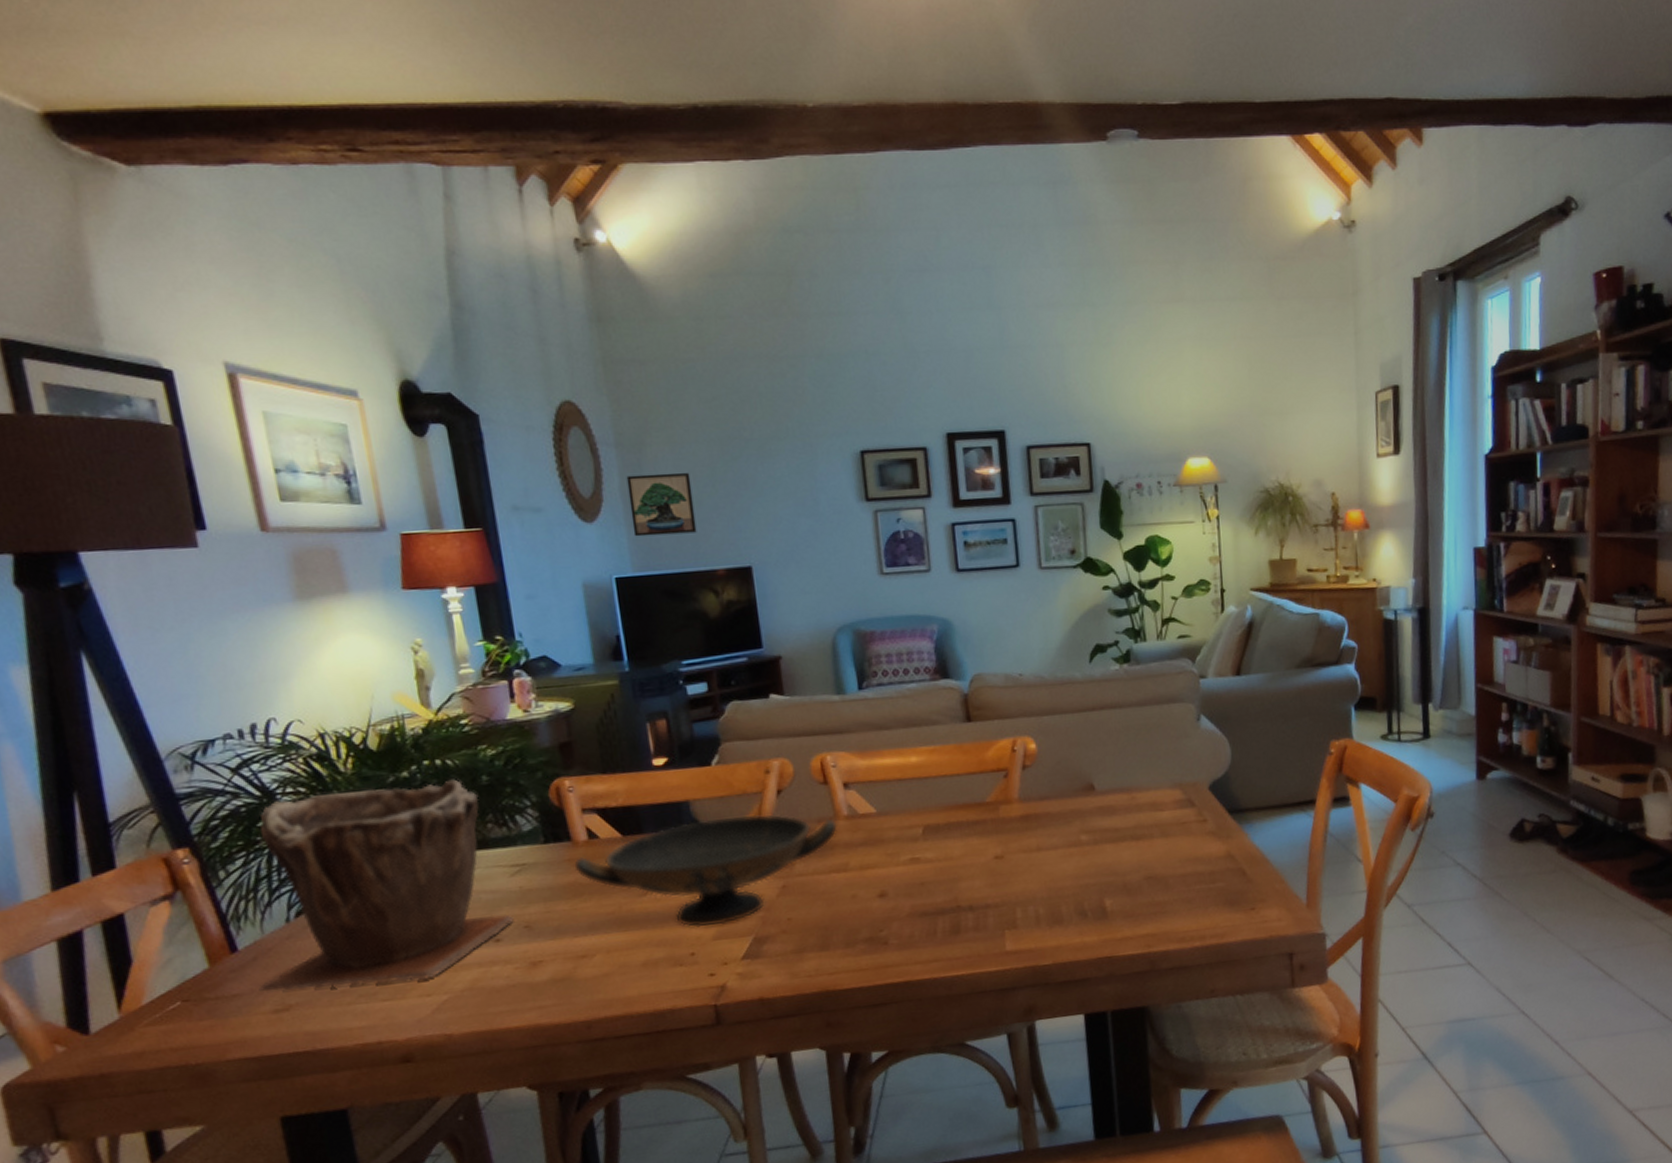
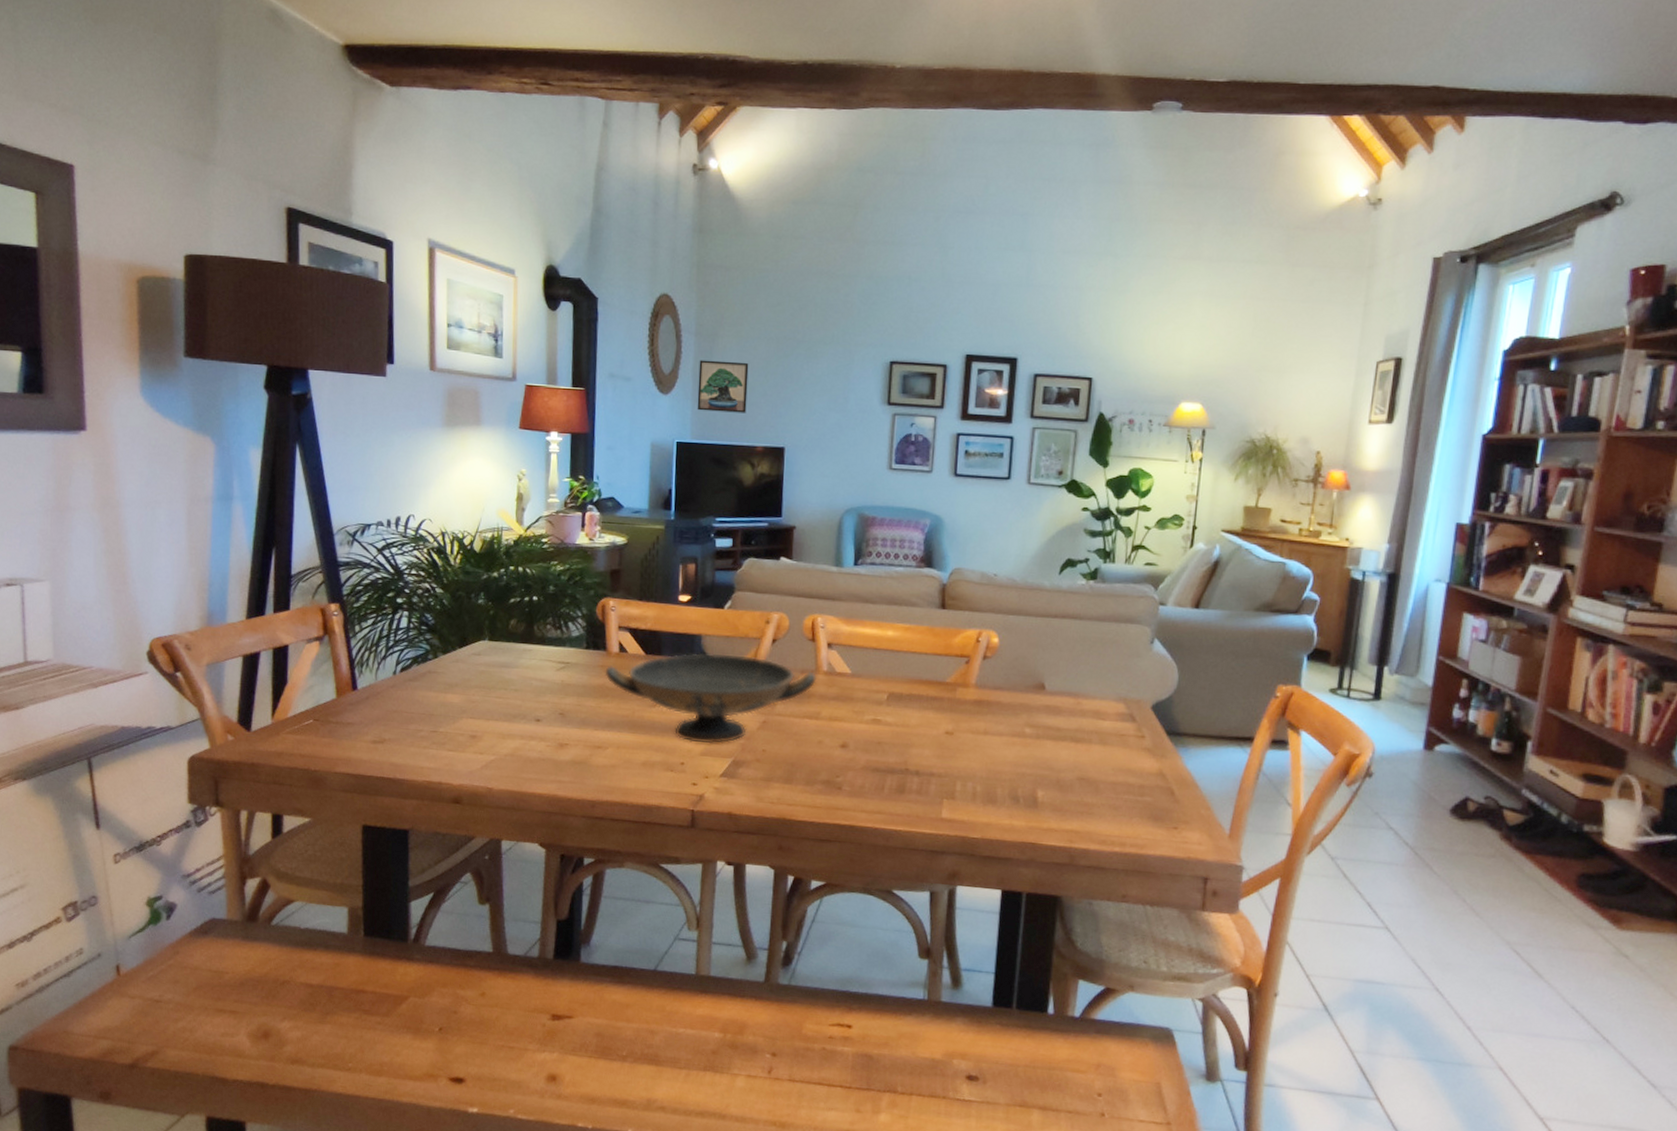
plant pot: present [258,779,514,992] -> none [366,579,553,741]

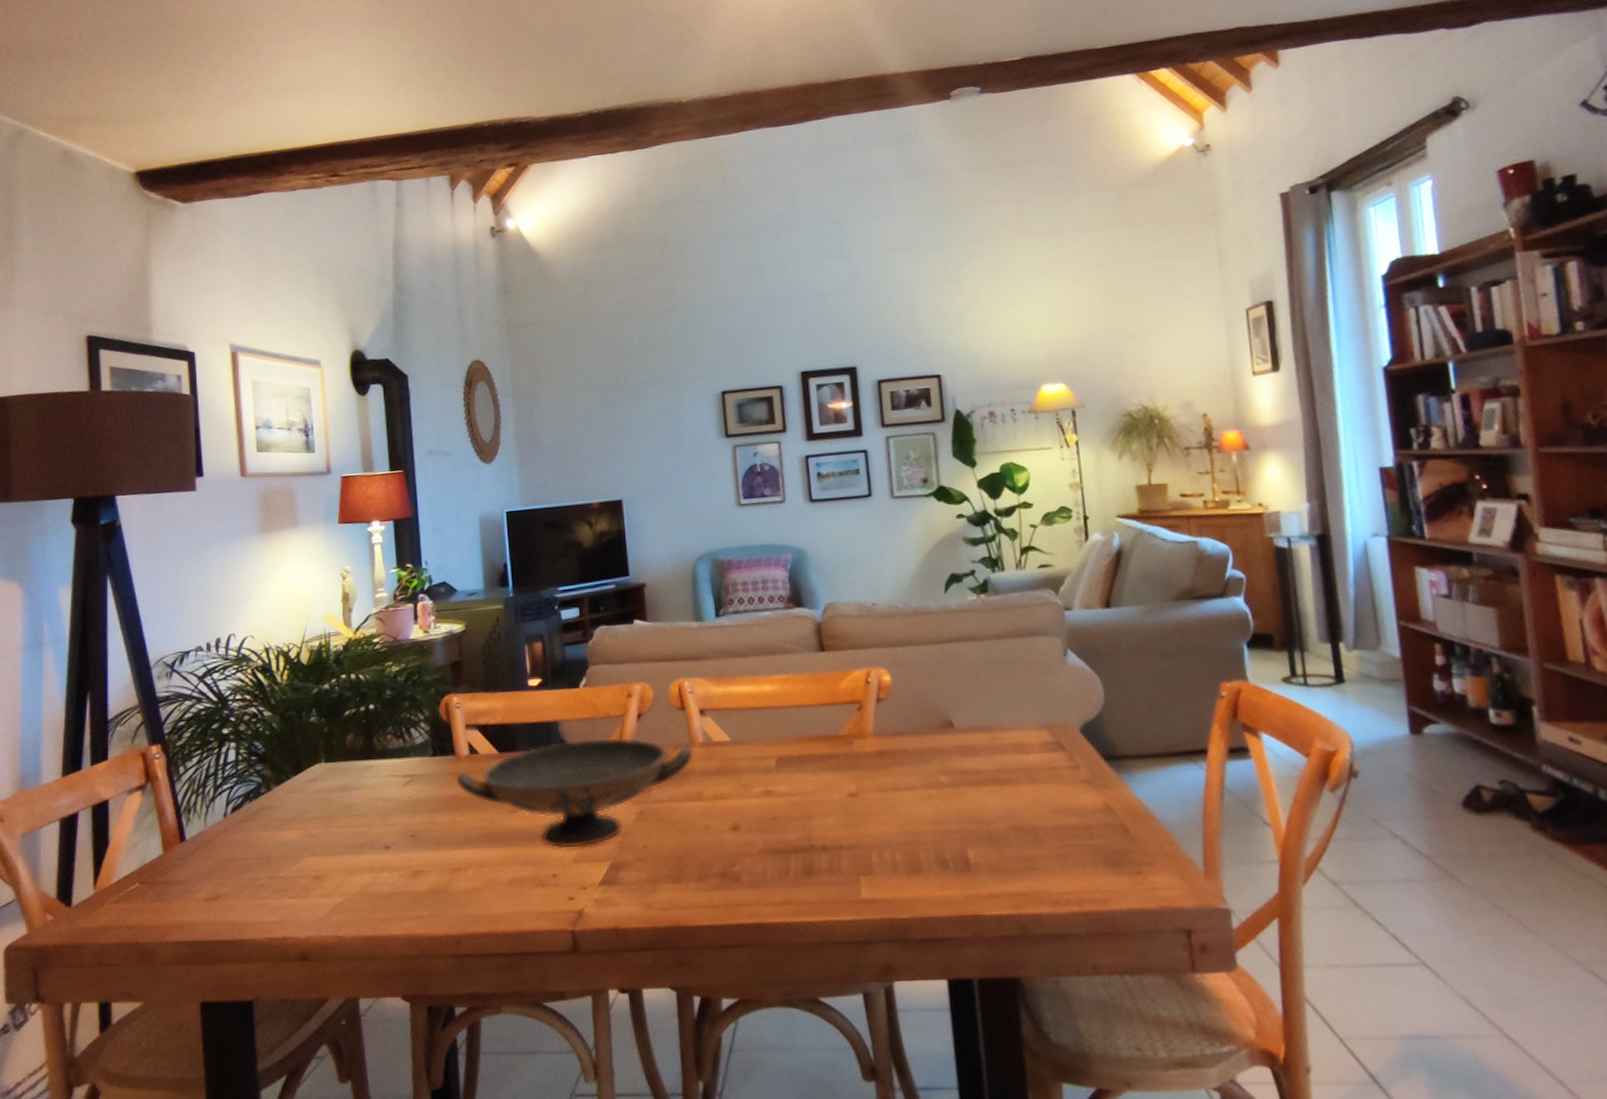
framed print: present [697,360,749,413] -> none [520,416,576,475]

